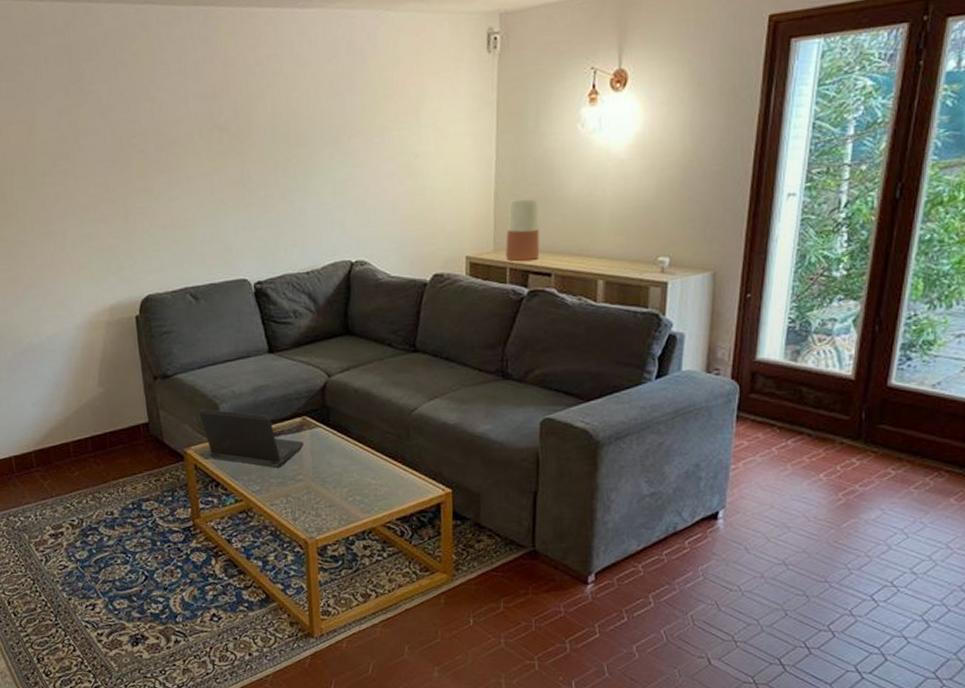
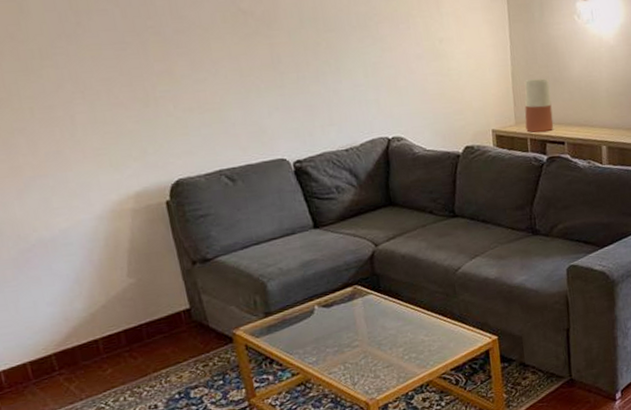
laptop computer: present [199,408,305,468] -> none [245,288,358,338]

